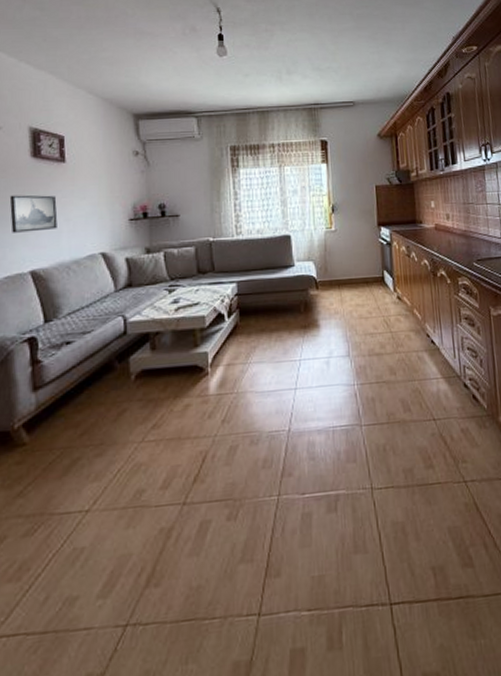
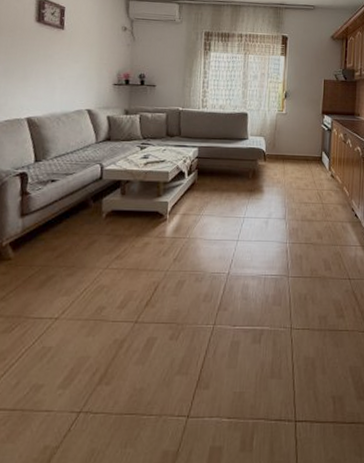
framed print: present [9,195,58,233] -> none [13,52,54,85]

